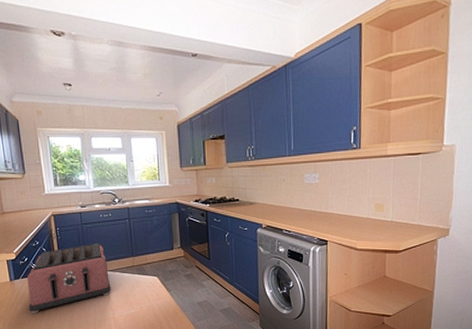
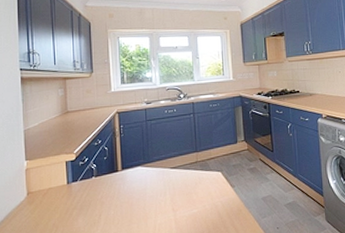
toaster: present [27,243,111,314] -> none [85,140,173,220]

